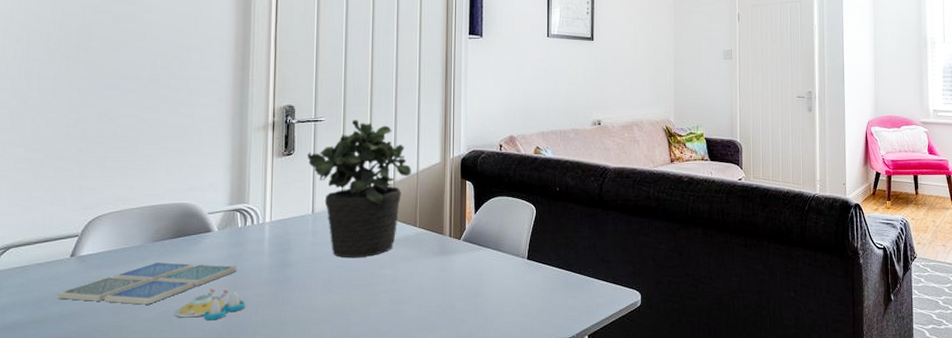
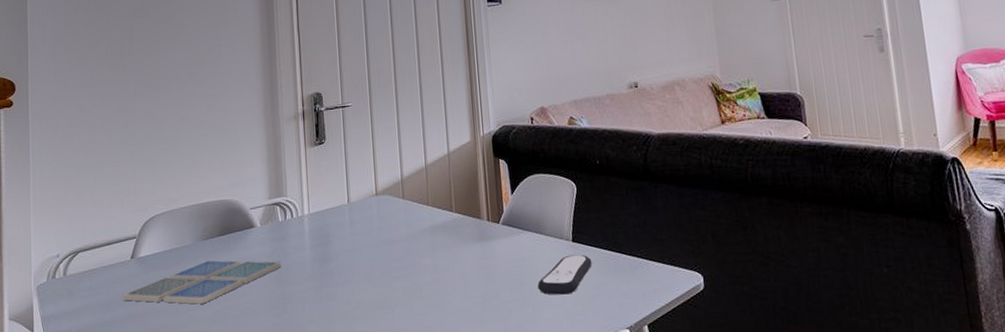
salt and pepper shaker set: present [174,289,245,321] -> none [227,286,292,319]
potted plant: present [306,120,411,258] -> none [337,102,442,249]
remote control: none [491,271,544,307] -> present [537,254,592,295]

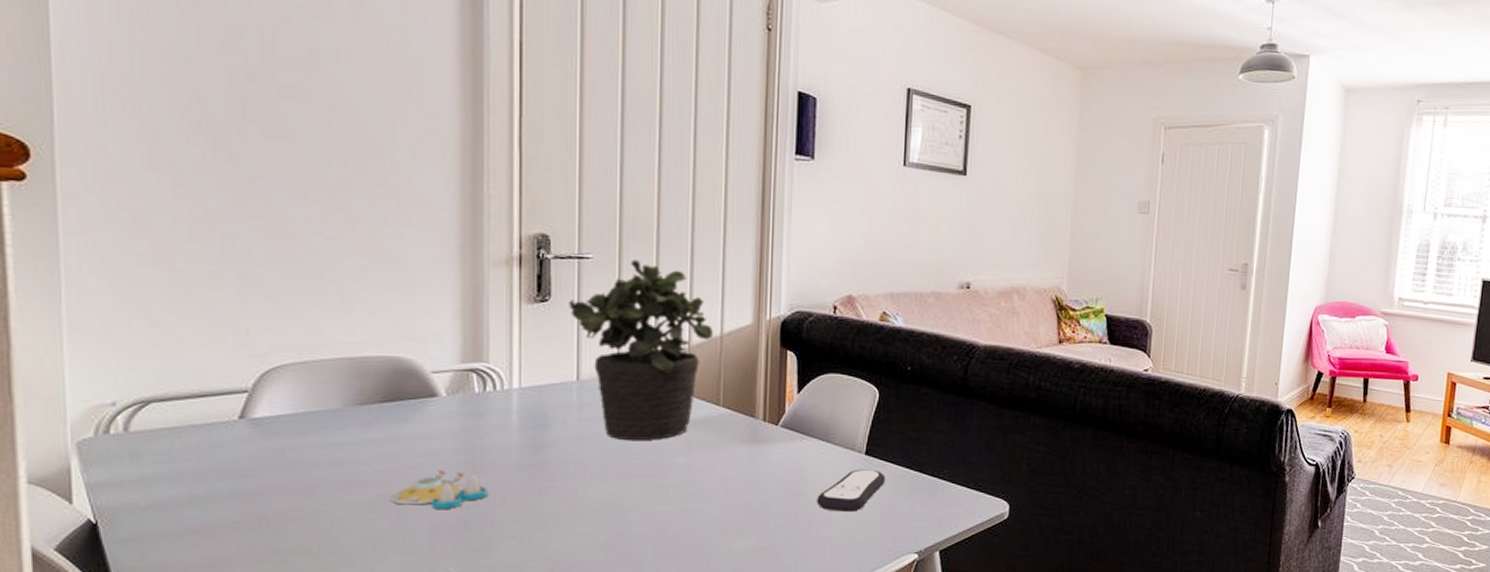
drink coaster: present [122,260,281,304] -> none [223,431,475,486]
salt and pepper shaker set: none [227,286,292,319] -> present [390,470,487,510]
potted plant: none [337,102,442,249] -> present [567,260,713,441]

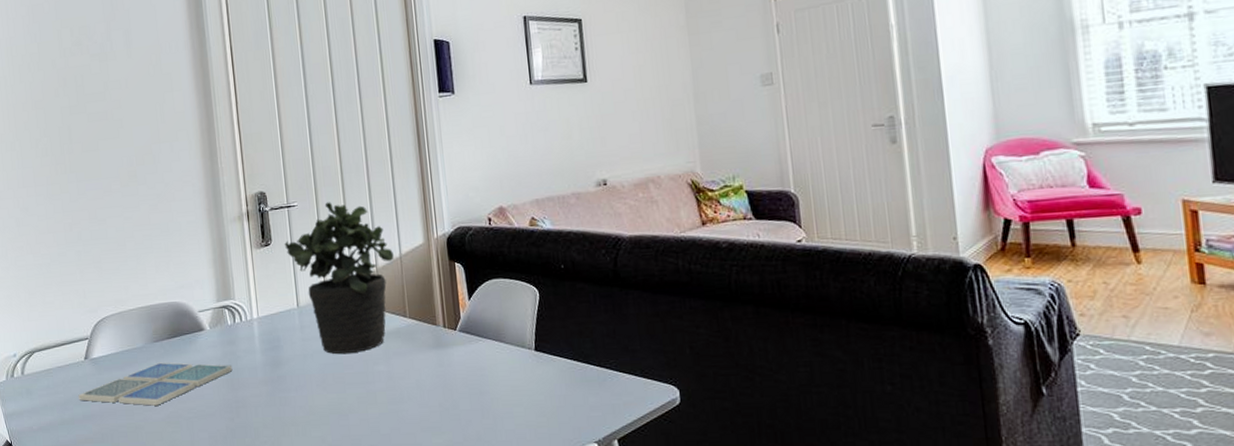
drink coaster: none [223,431,475,486] -> present [78,362,233,406]
salt and pepper shaker set: present [390,470,487,510] -> none [181,389,245,422]
remote control: present [817,469,886,512] -> none [498,364,557,406]

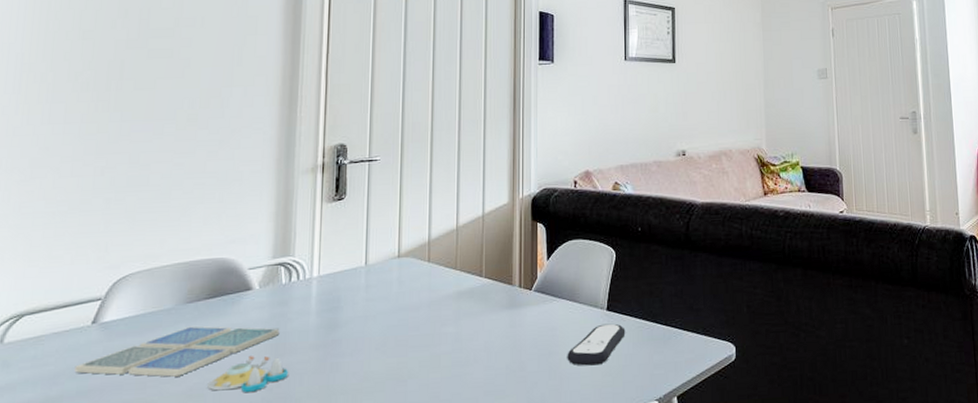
salt and pepper shaker set: none [181,389,245,422] -> present [207,356,288,393]
potted plant: present [284,202,394,355] -> none [359,158,476,316]
remote control: none [498,364,557,406] -> present [567,323,626,366]

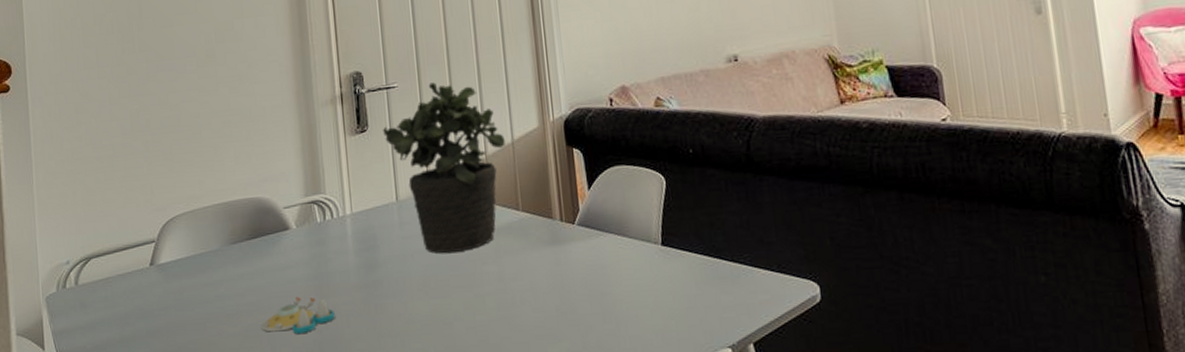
drink coaster: present [74,326,280,377] -> none [141,267,322,318]
potted plant: none [359,158,476,316] -> present [382,82,505,254]
remote control: present [567,323,626,366] -> none [621,260,686,308]

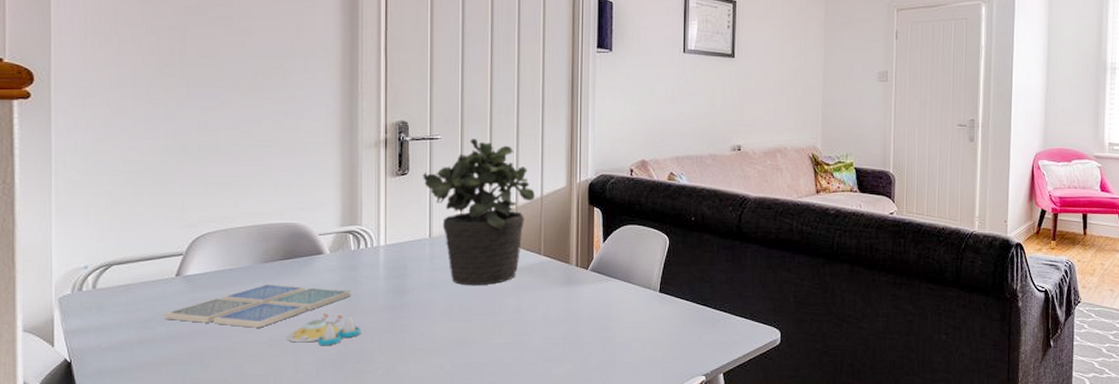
drink coaster: none [141,267,322,318] -> present [164,283,351,328]

